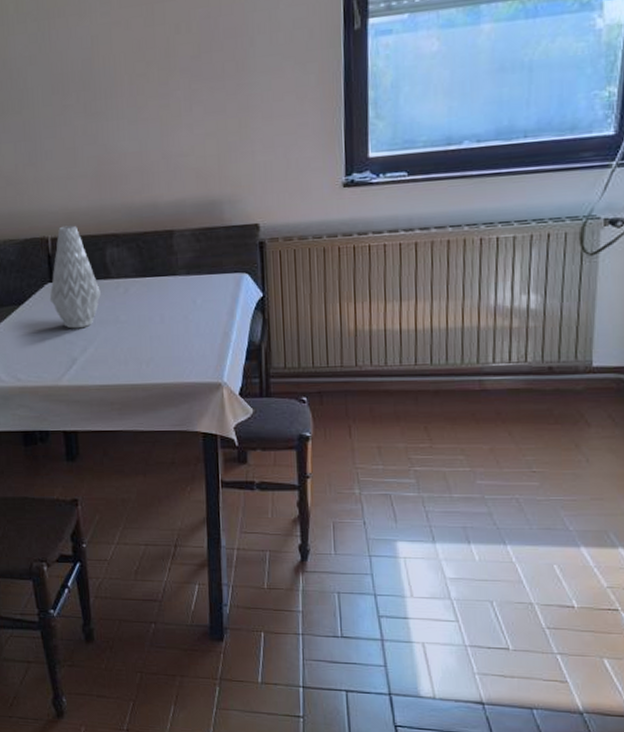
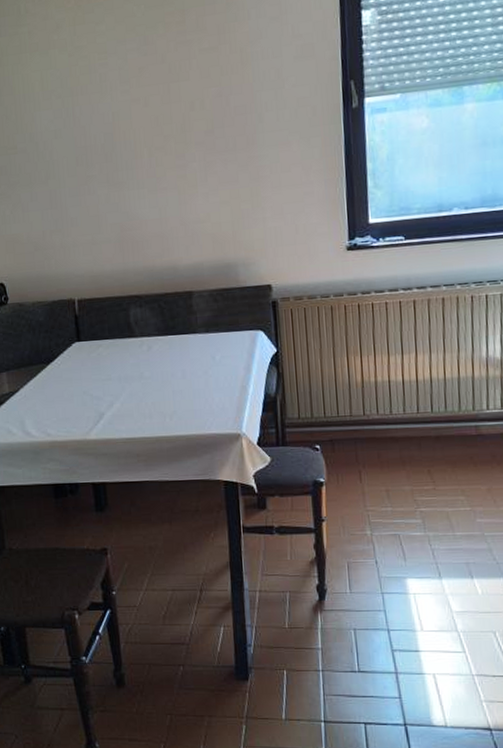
vase: present [49,225,101,329] -> none [77,287,126,385]

